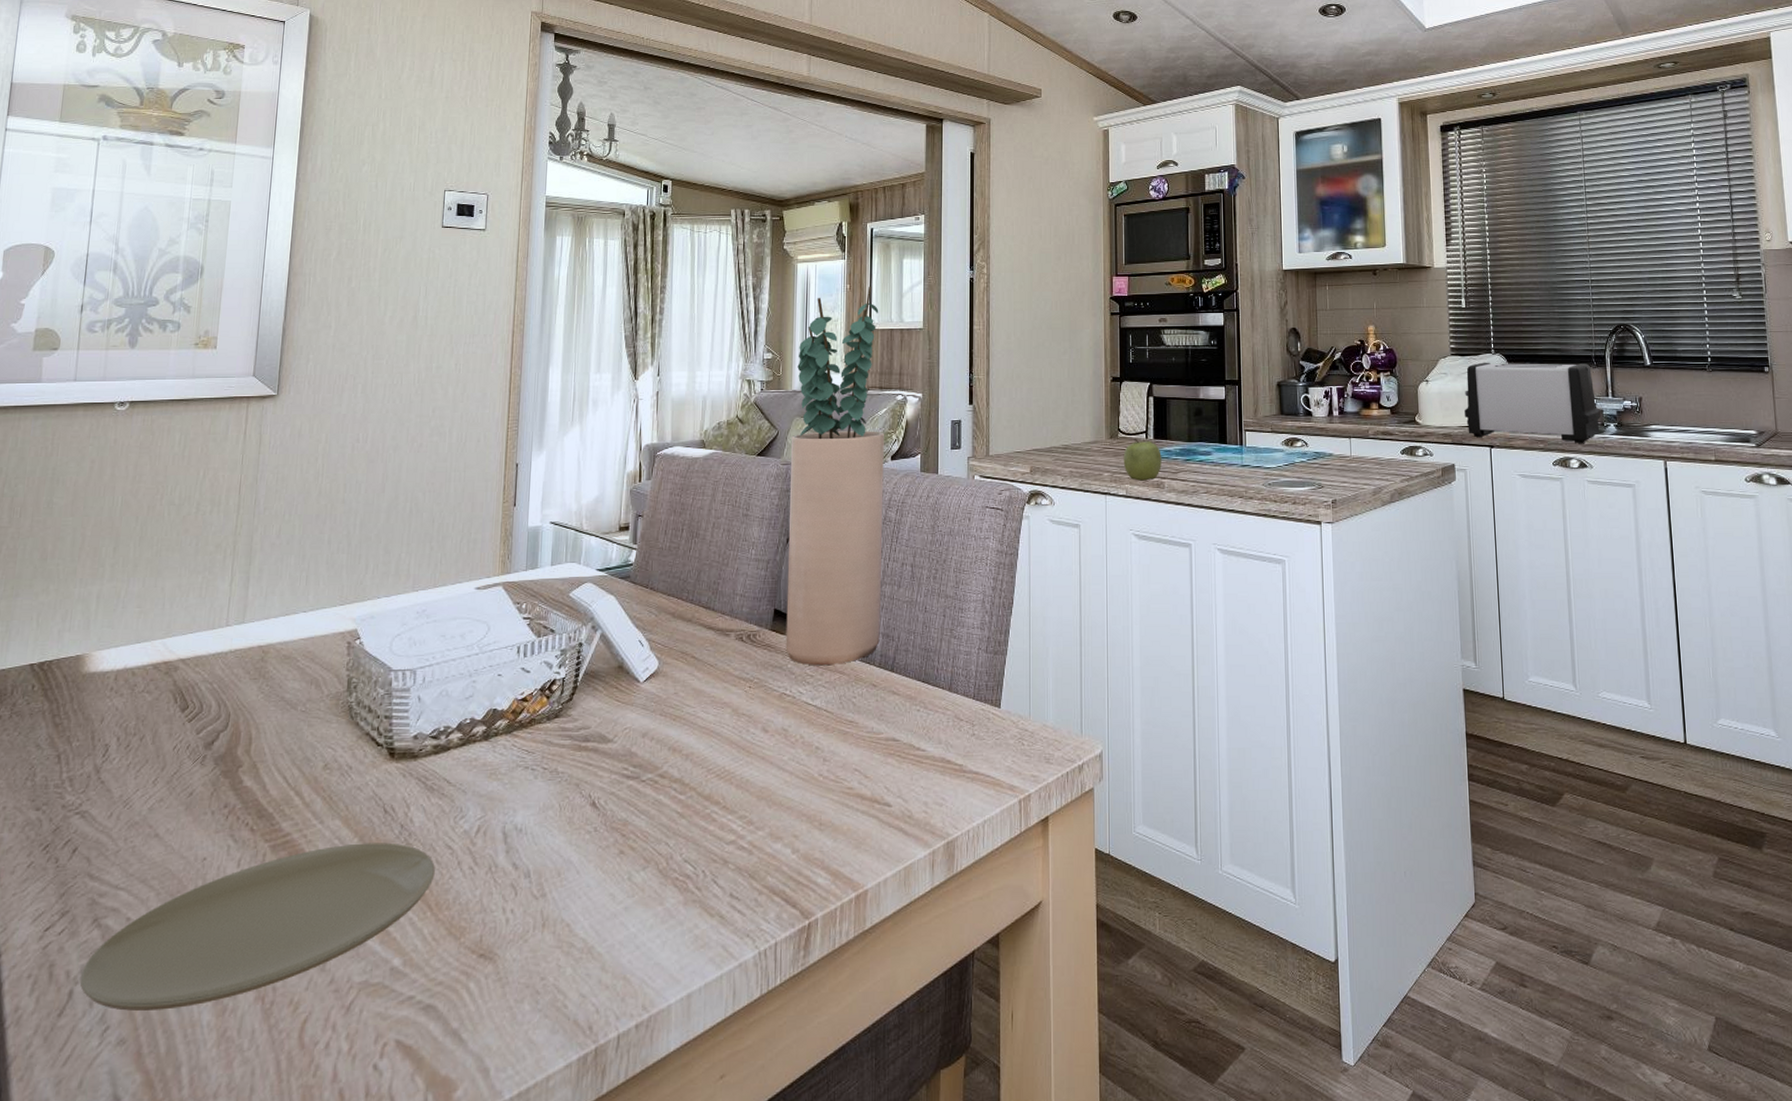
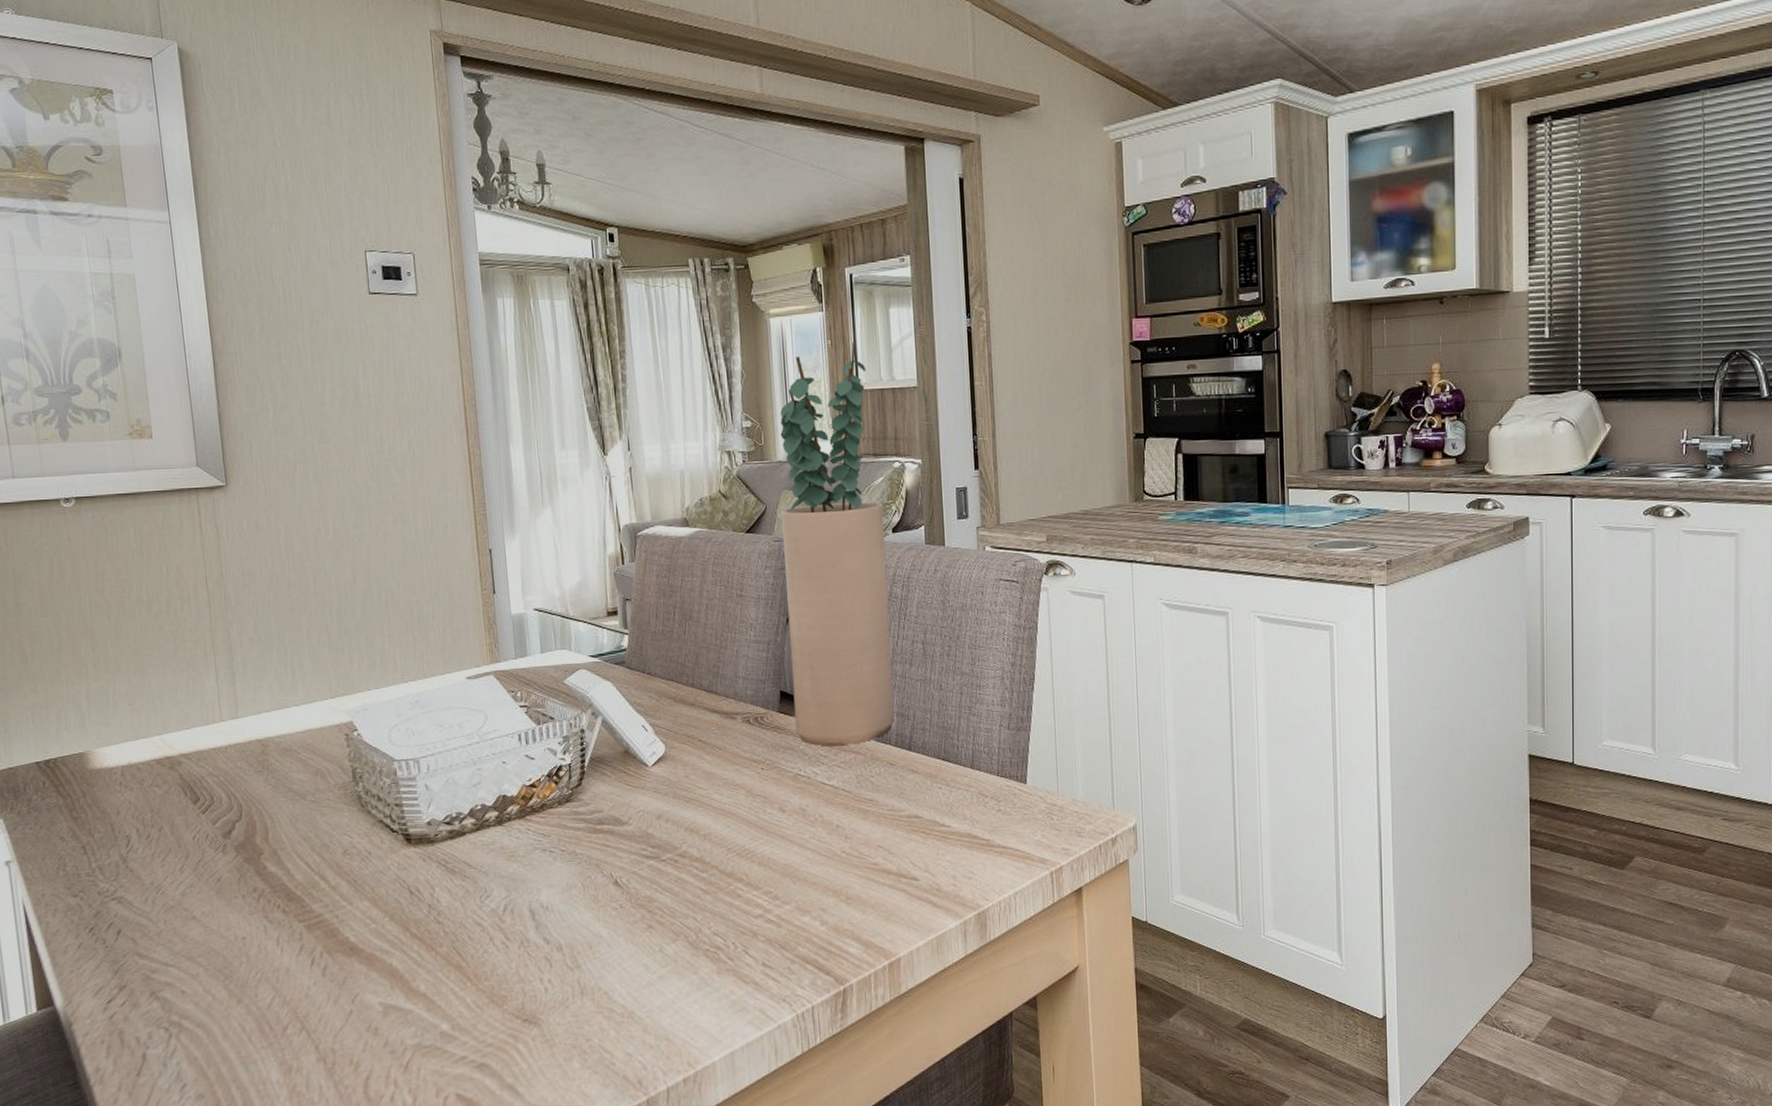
plate: present [79,843,435,1011] -> none [149,921,469,1071]
fruit: present [1123,438,1162,481] -> none [1150,500,1194,547]
toaster: present [1465,362,1601,443] -> none [1543,398,1705,489]

